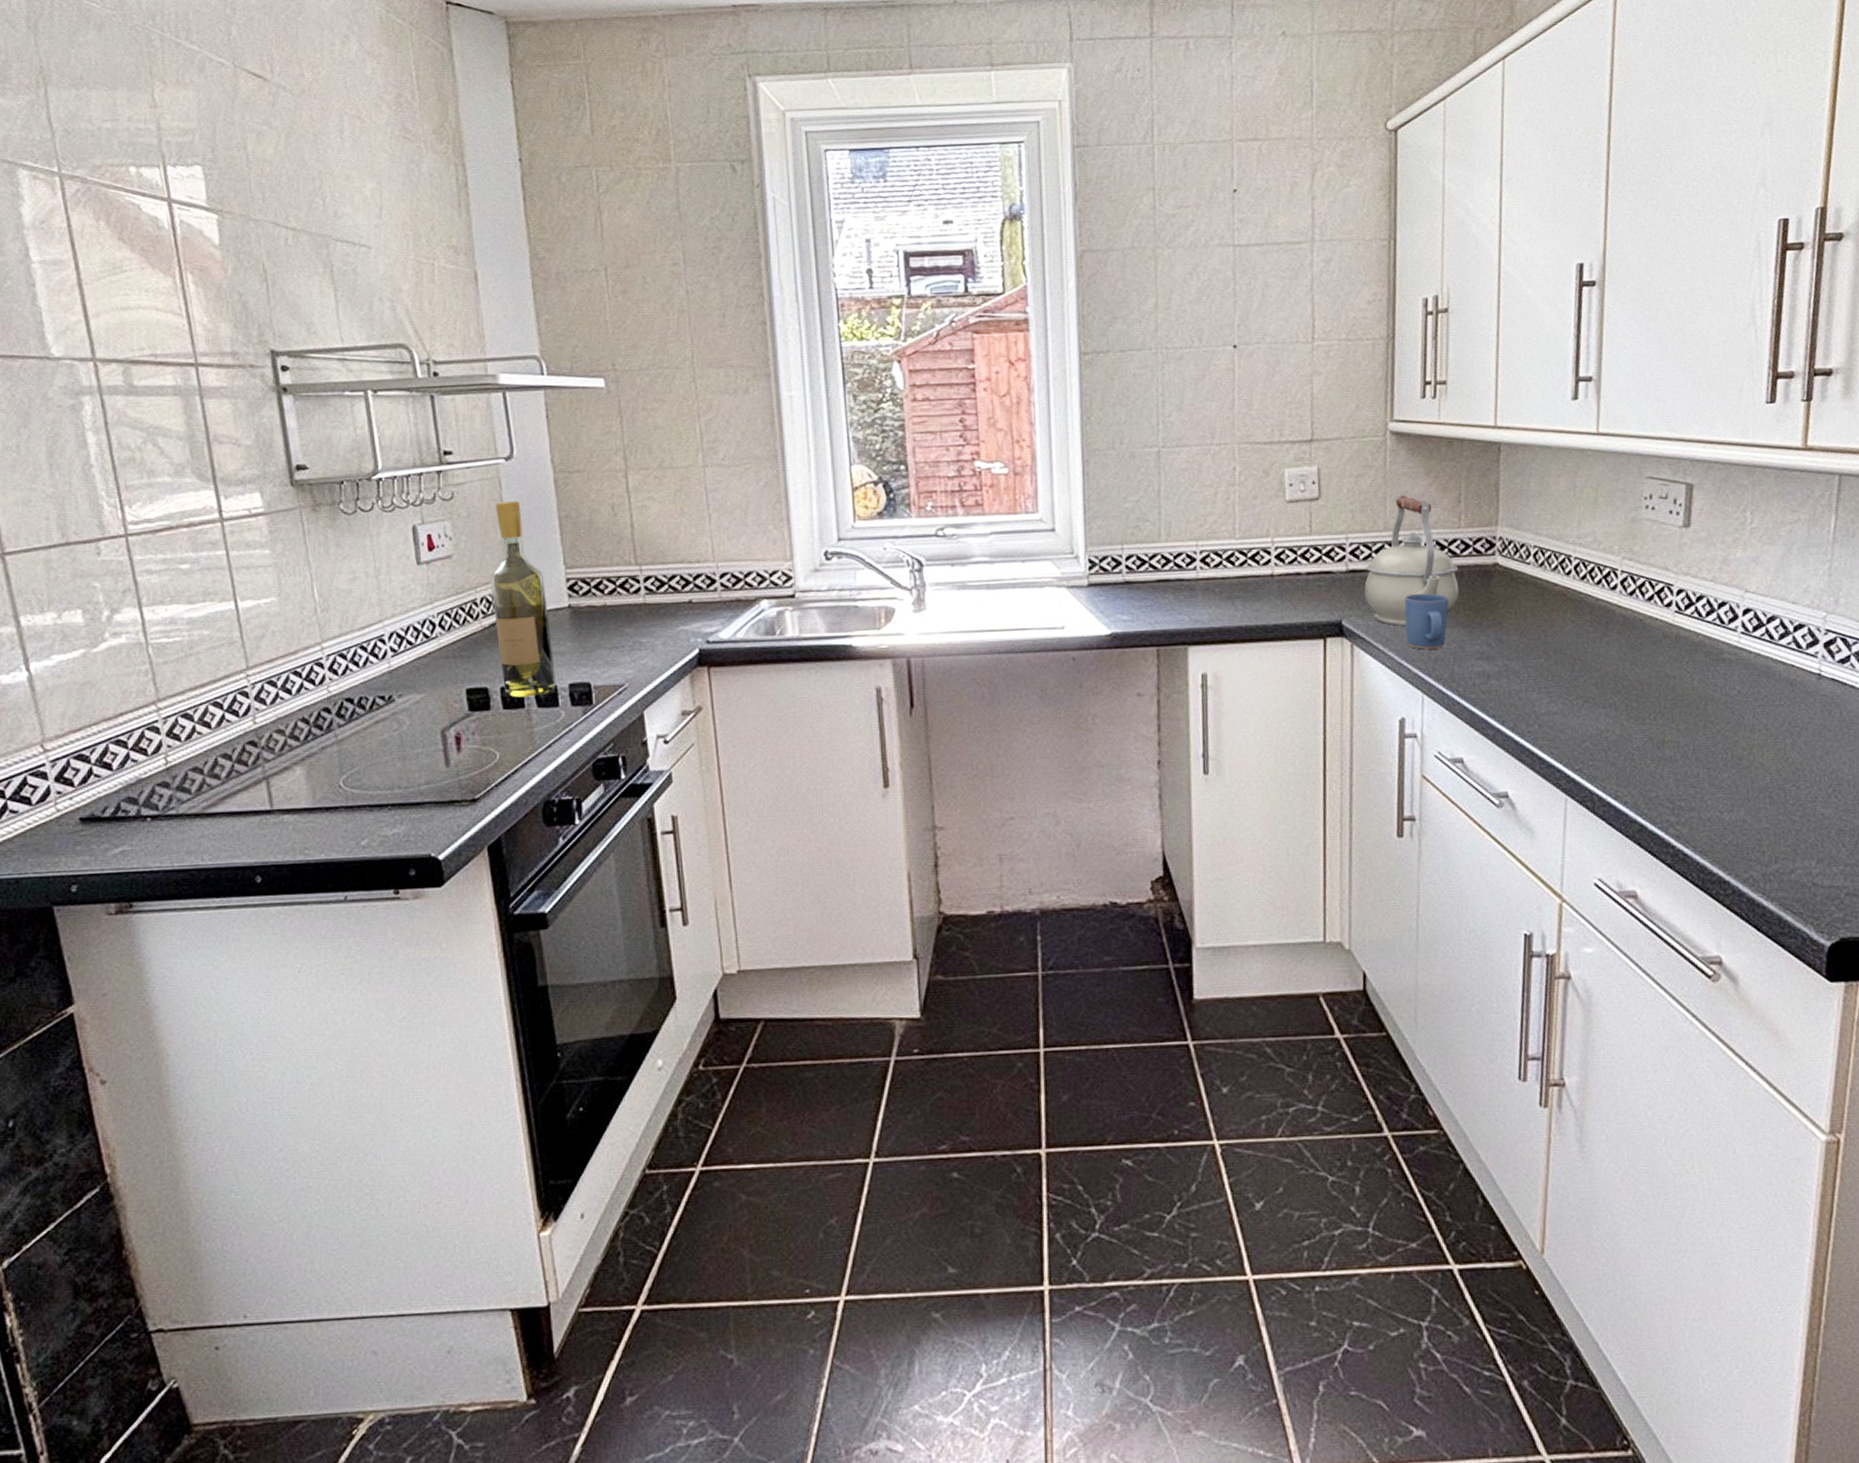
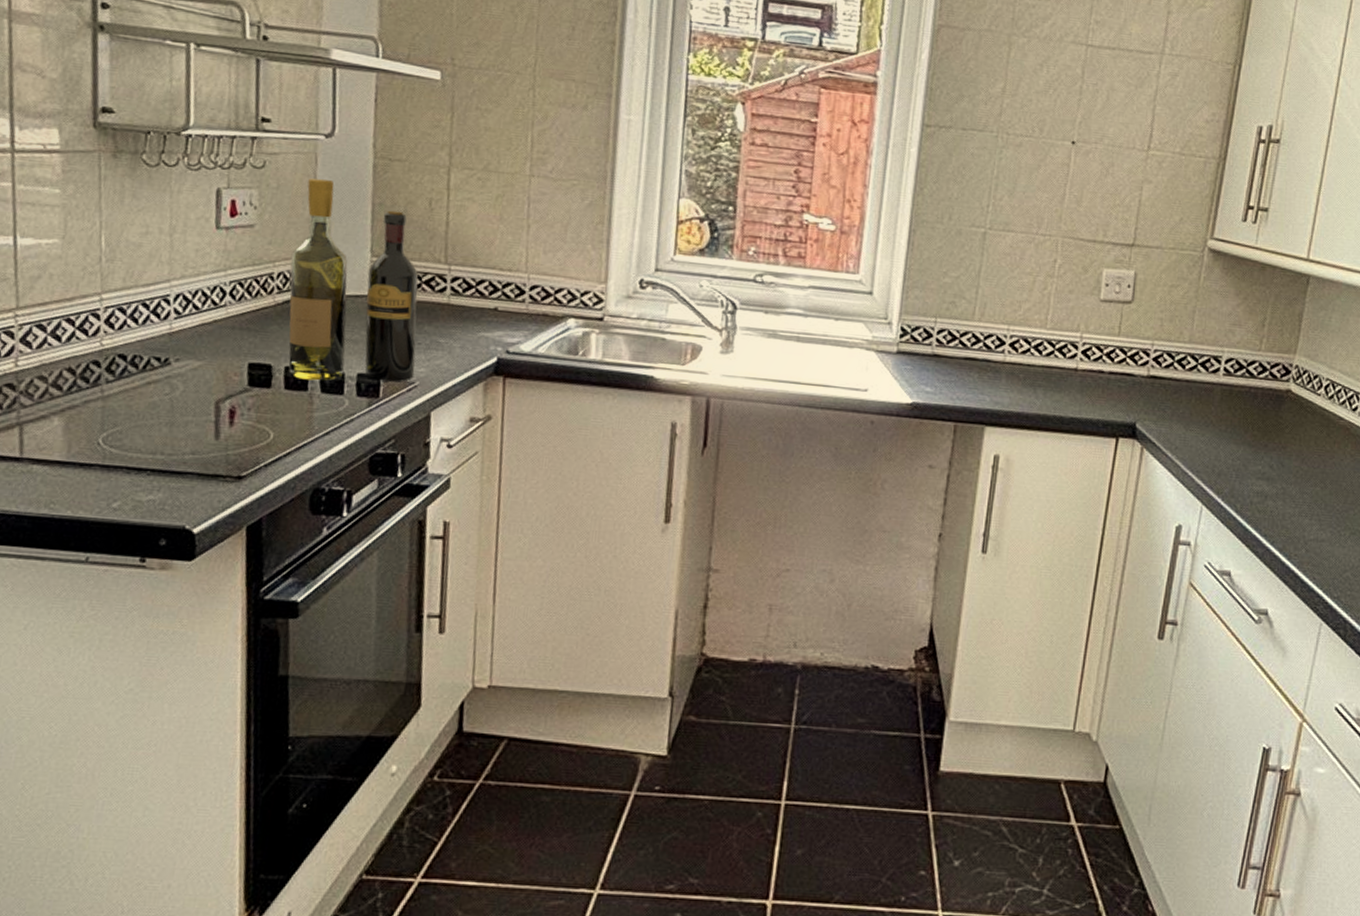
wine bottle: none [564,520,623,688] -> present [364,210,419,382]
kettle: present [1363,495,1460,626] -> none [1160,311,1252,437]
mug: present [1404,593,1449,650] -> none [1193,407,1240,464]

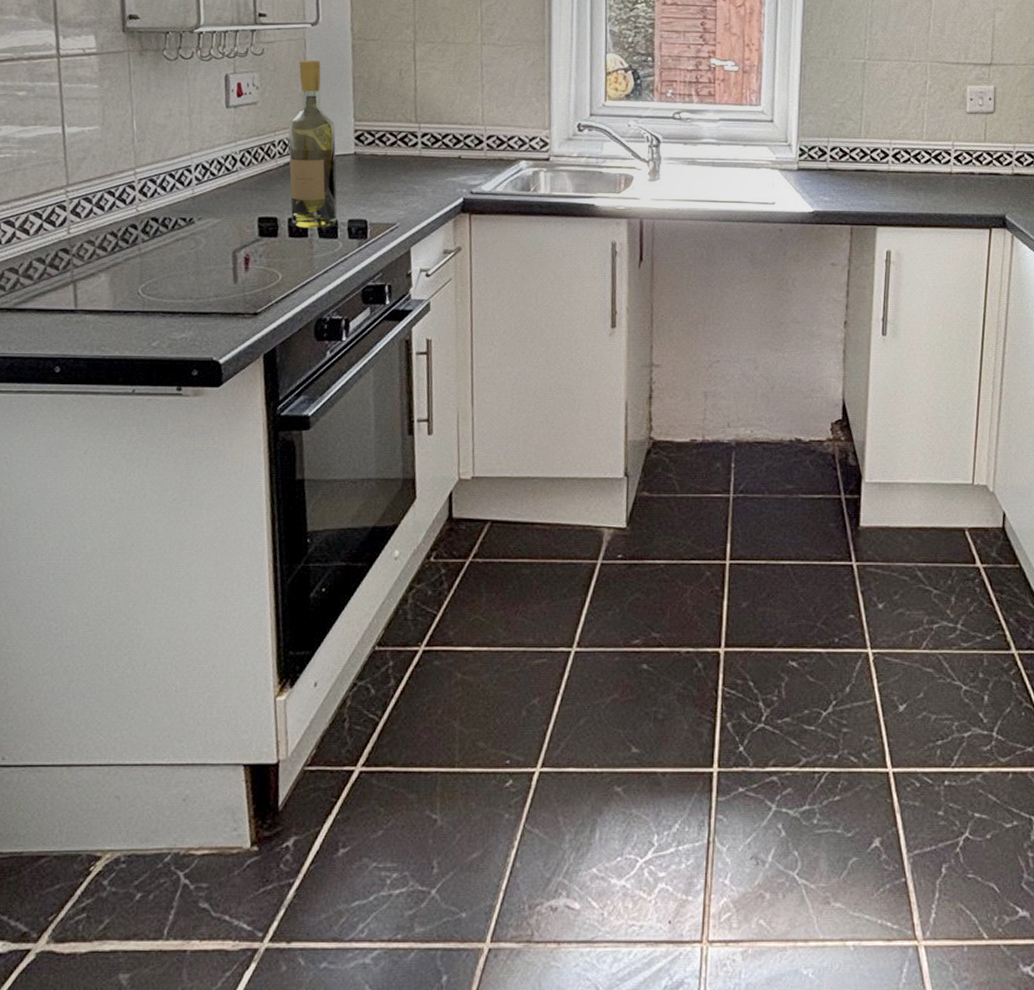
wine bottle: present [364,210,419,382] -> none [352,82,396,225]

